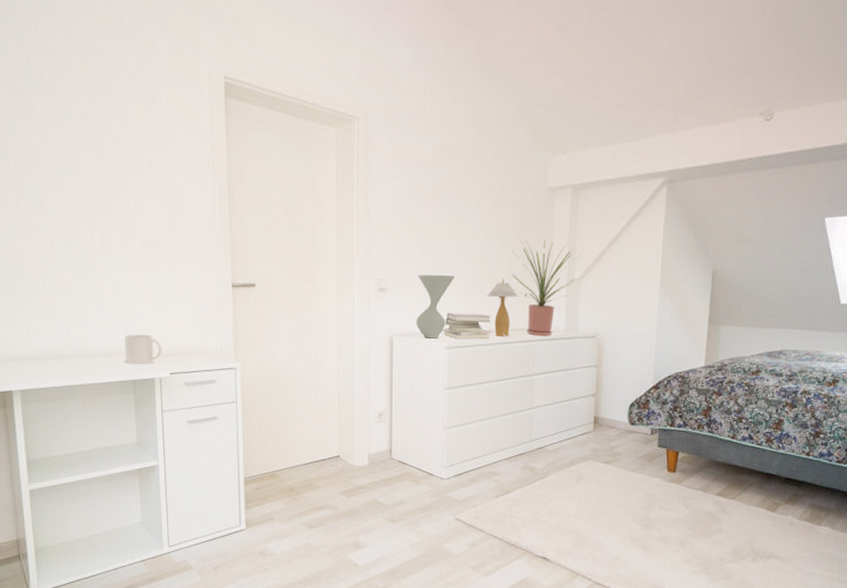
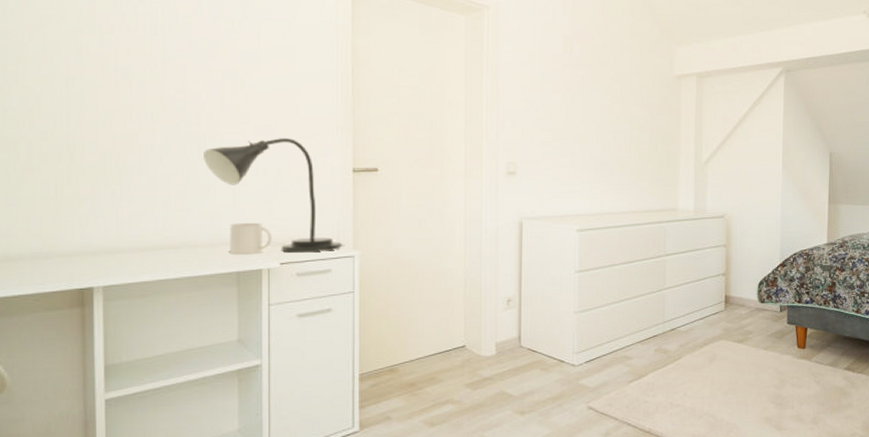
desk lamp: none [97,254,228,364] -> present [203,138,345,253]
decorative vase: present [416,275,454,339] -> none [546,158,585,222]
books: present [444,312,492,340] -> none [574,195,622,222]
table lamp: present [487,278,518,337] -> none [617,161,648,218]
house plant: present [512,239,579,336] -> none [641,123,705,217]

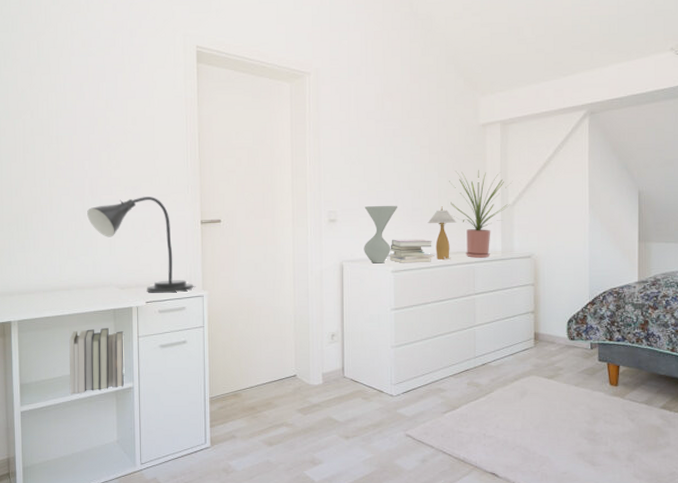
books: none [174,295,250,376] -> present [69,328,124,395]
mug: present [230,223,272,256] -> none [107,268,140,296]
decorative vase: none [546,158,585,222] -> present [364,206,397,264]
books: none [574,195,622,222] -> present [389,239,433,263]
table lamp: none [617,161,648,218] -> present [427,206,456,260]
house plant: none [641,123,705,217] -> present [449,170,511,258]

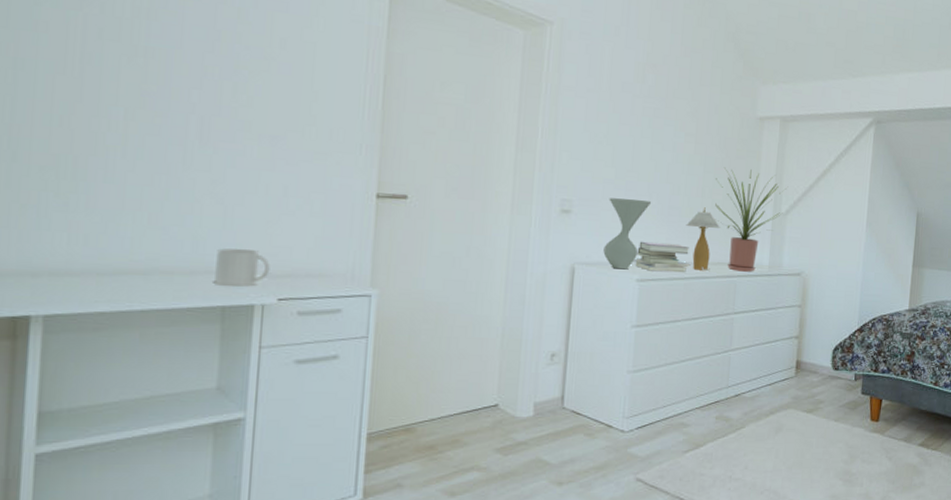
books: present [69,328,124,395] -> none [131,333,236,428]
desk lamp: present [87,197,196,293] -> none [189,151,361,288]
mug: none [107,268,140,296] -> present [214,248,270,287]

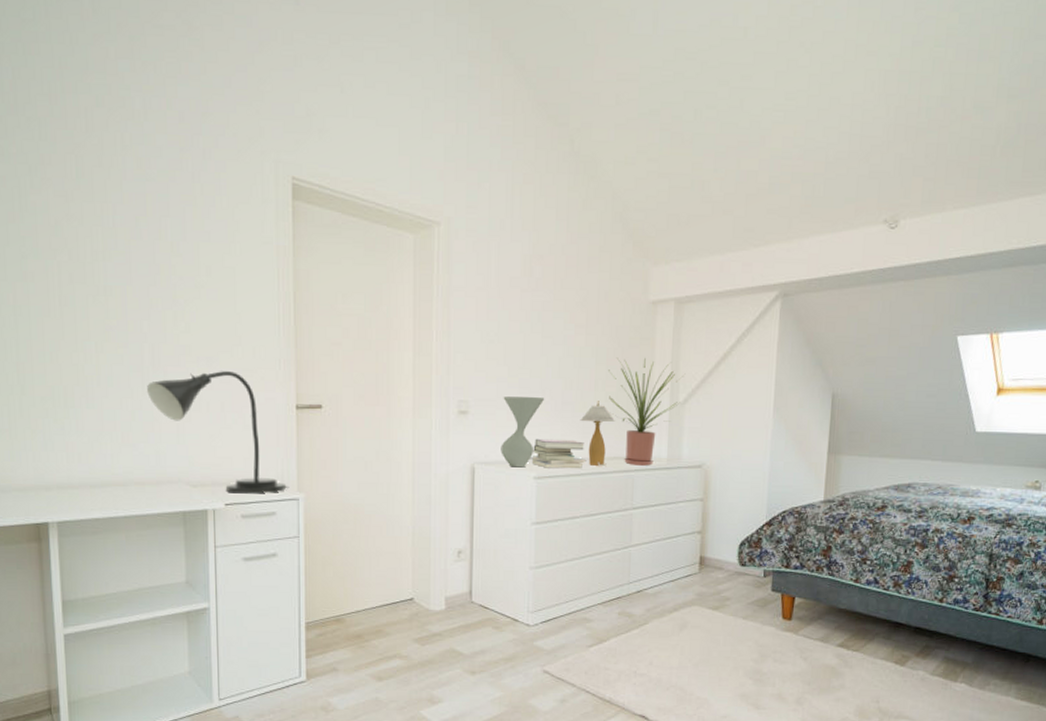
desk lamp: none [189,151,361,288] -> present [147,371,290,494]
mug: present [214,248,270,287] -> none [175,461,217,495]

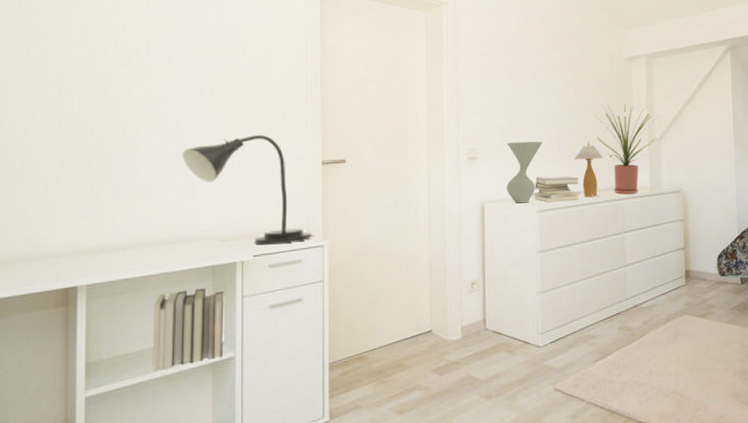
books: none [125,534,197,615] -> present [152,288,224,371]

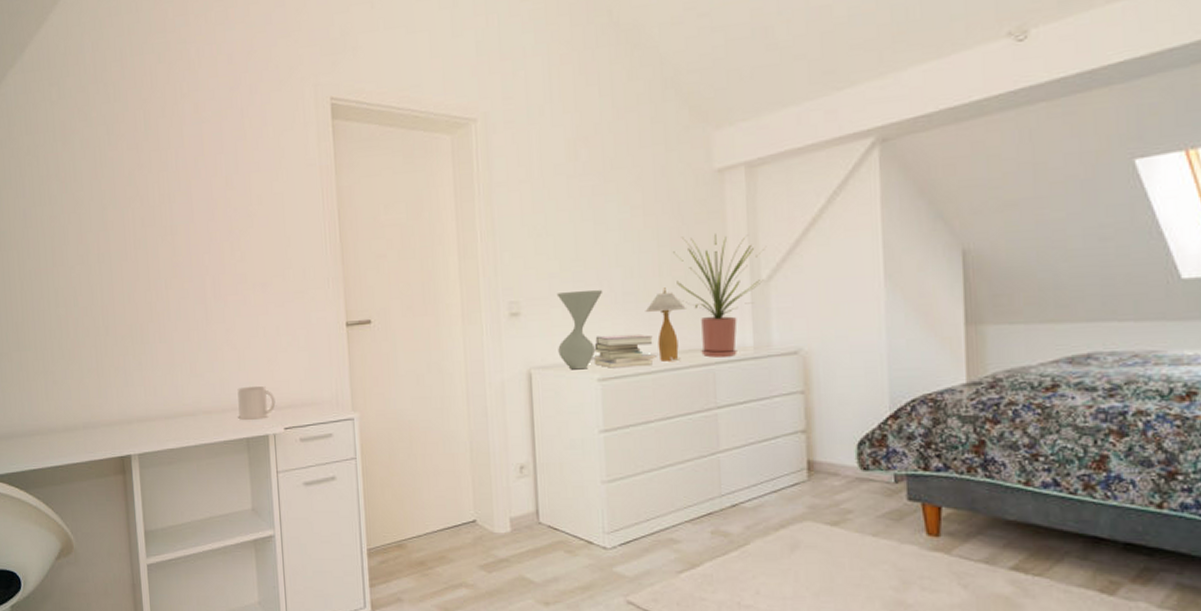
books: present [152,288,224,371] -> none [197,462,263,544]
desk lamp: present [183,135,315,245] -> none [210,294,344,417]
mug: none [206,217,246,250] -> present [237,386,276,421]

